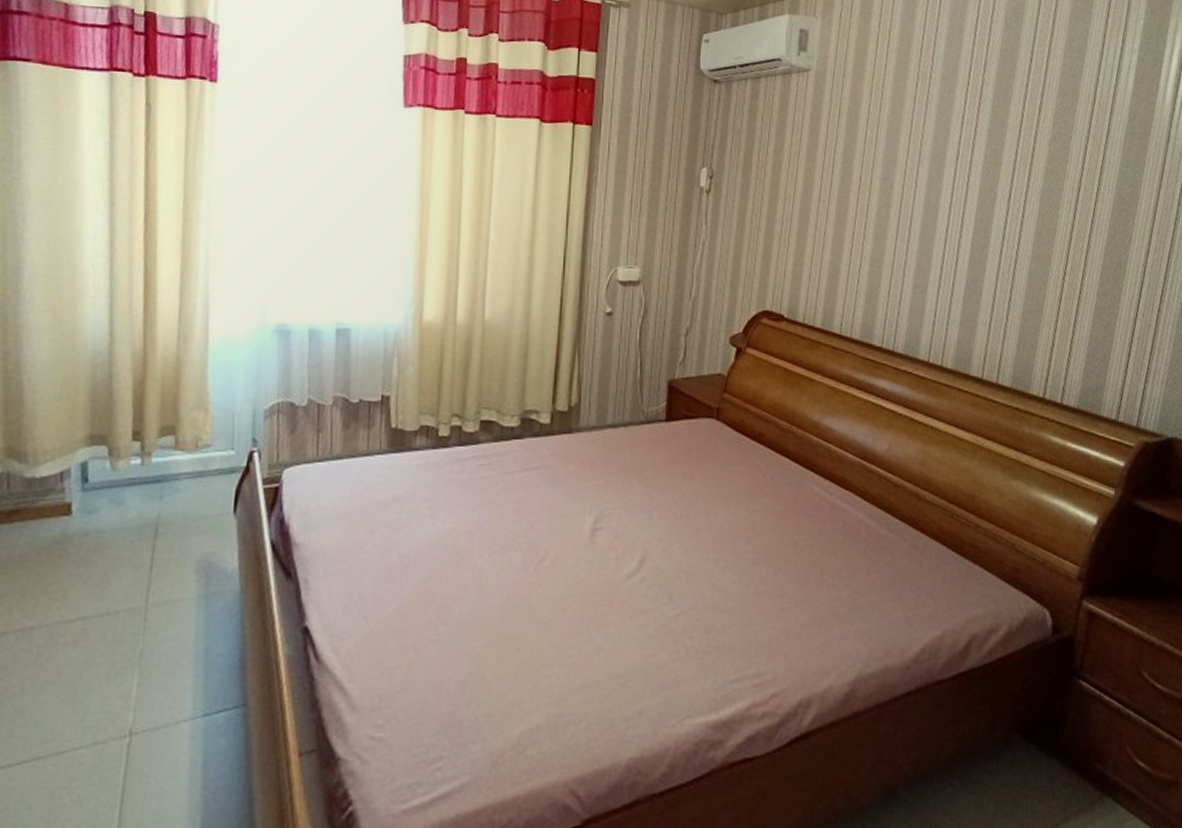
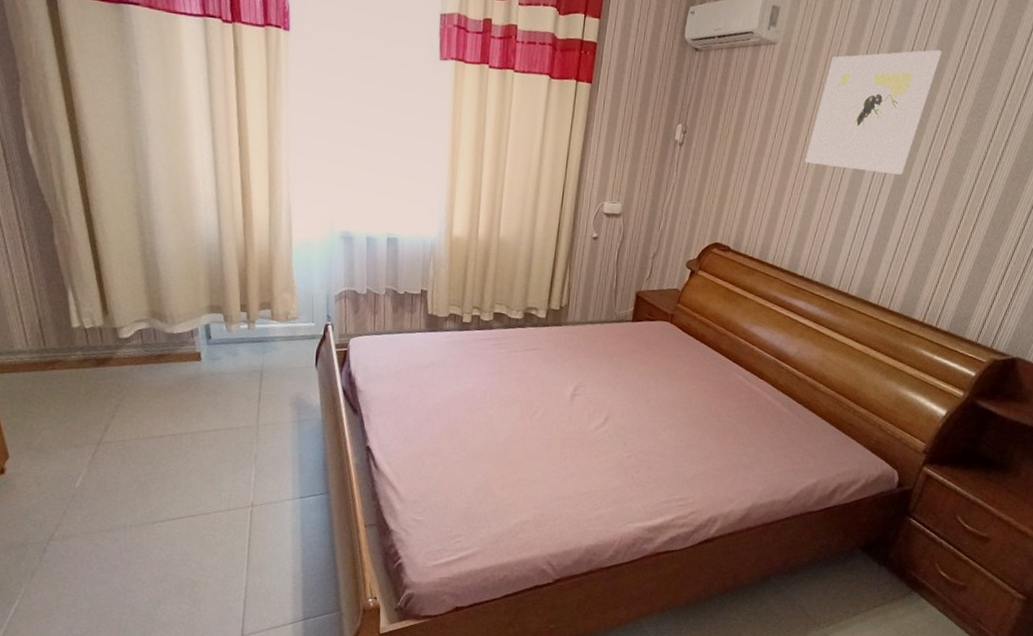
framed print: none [862,68,1005,214] -> present [804,49,942,175]

